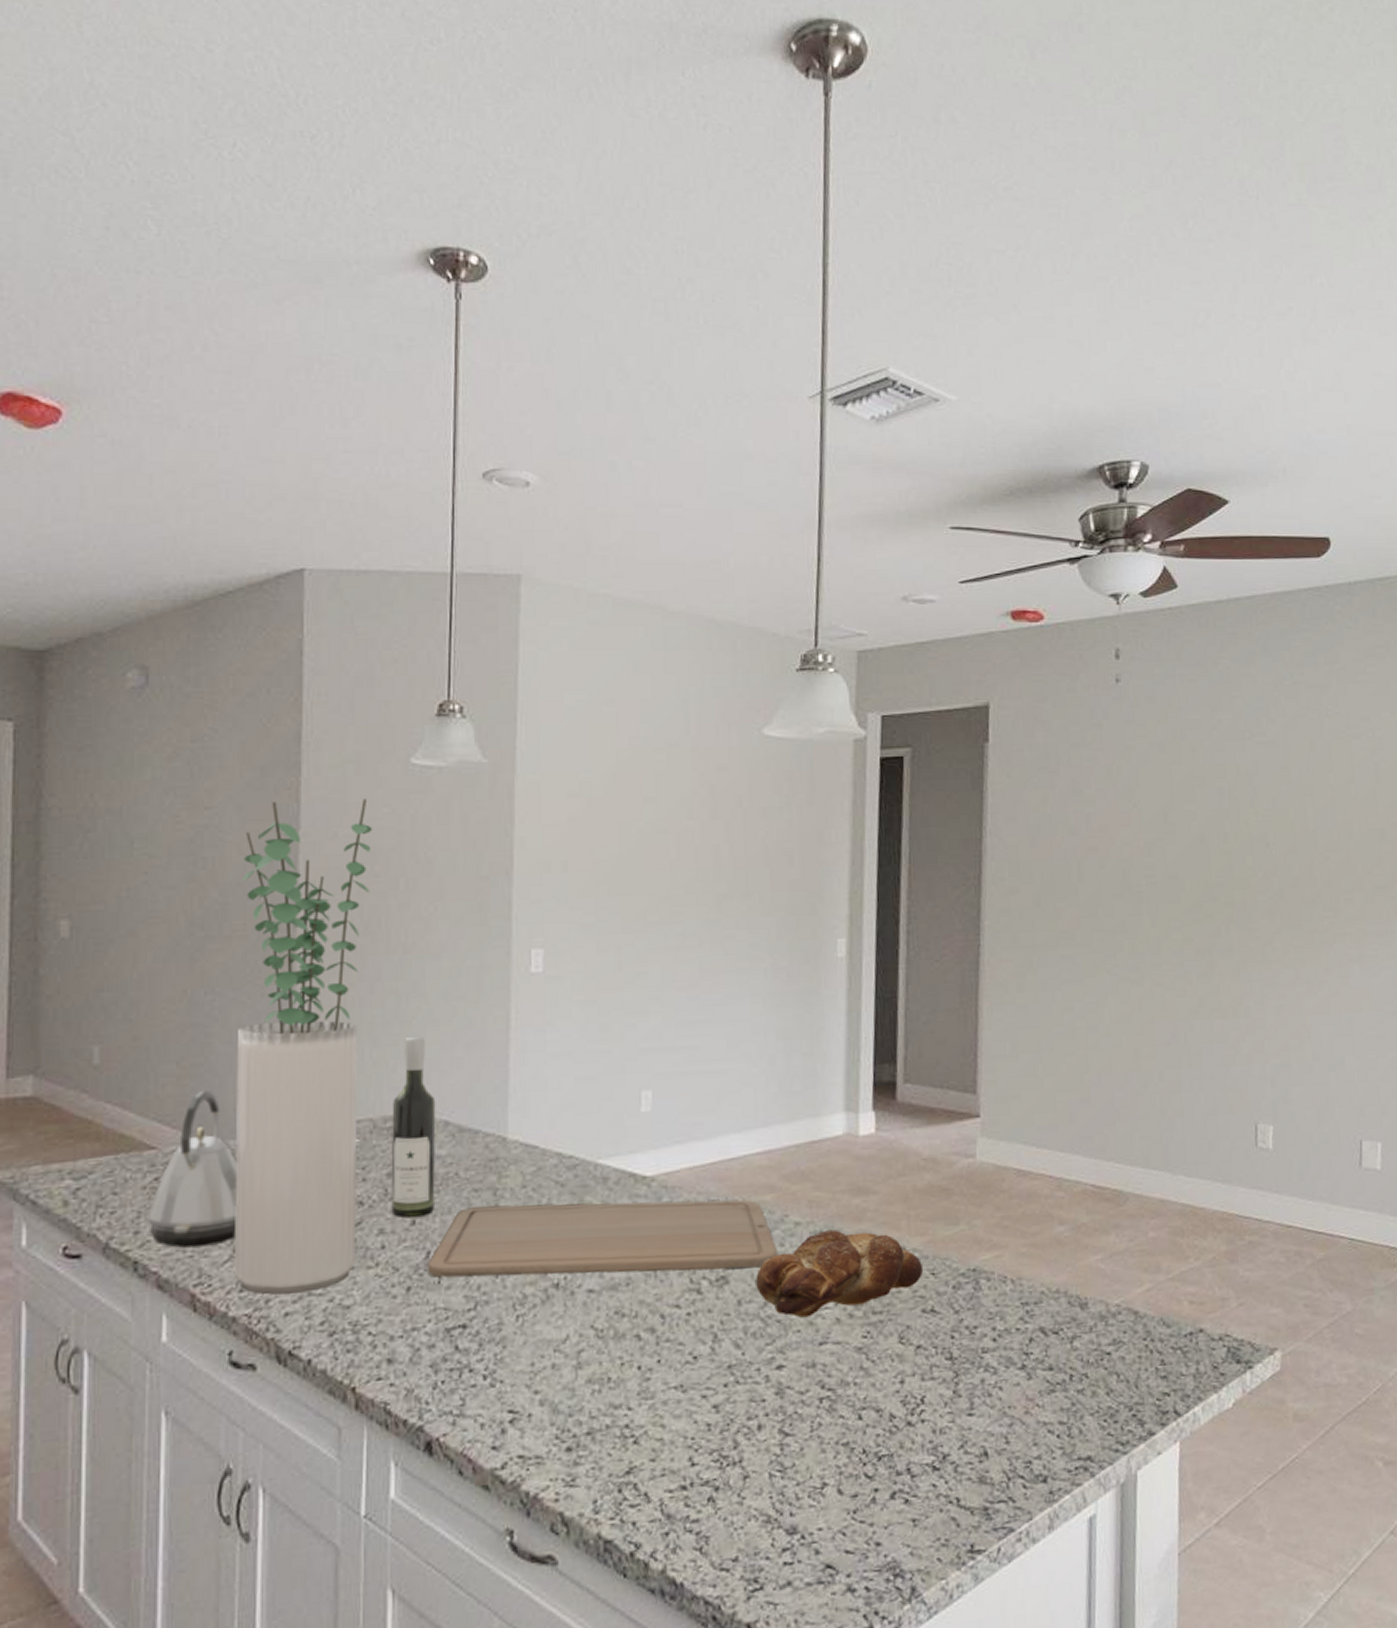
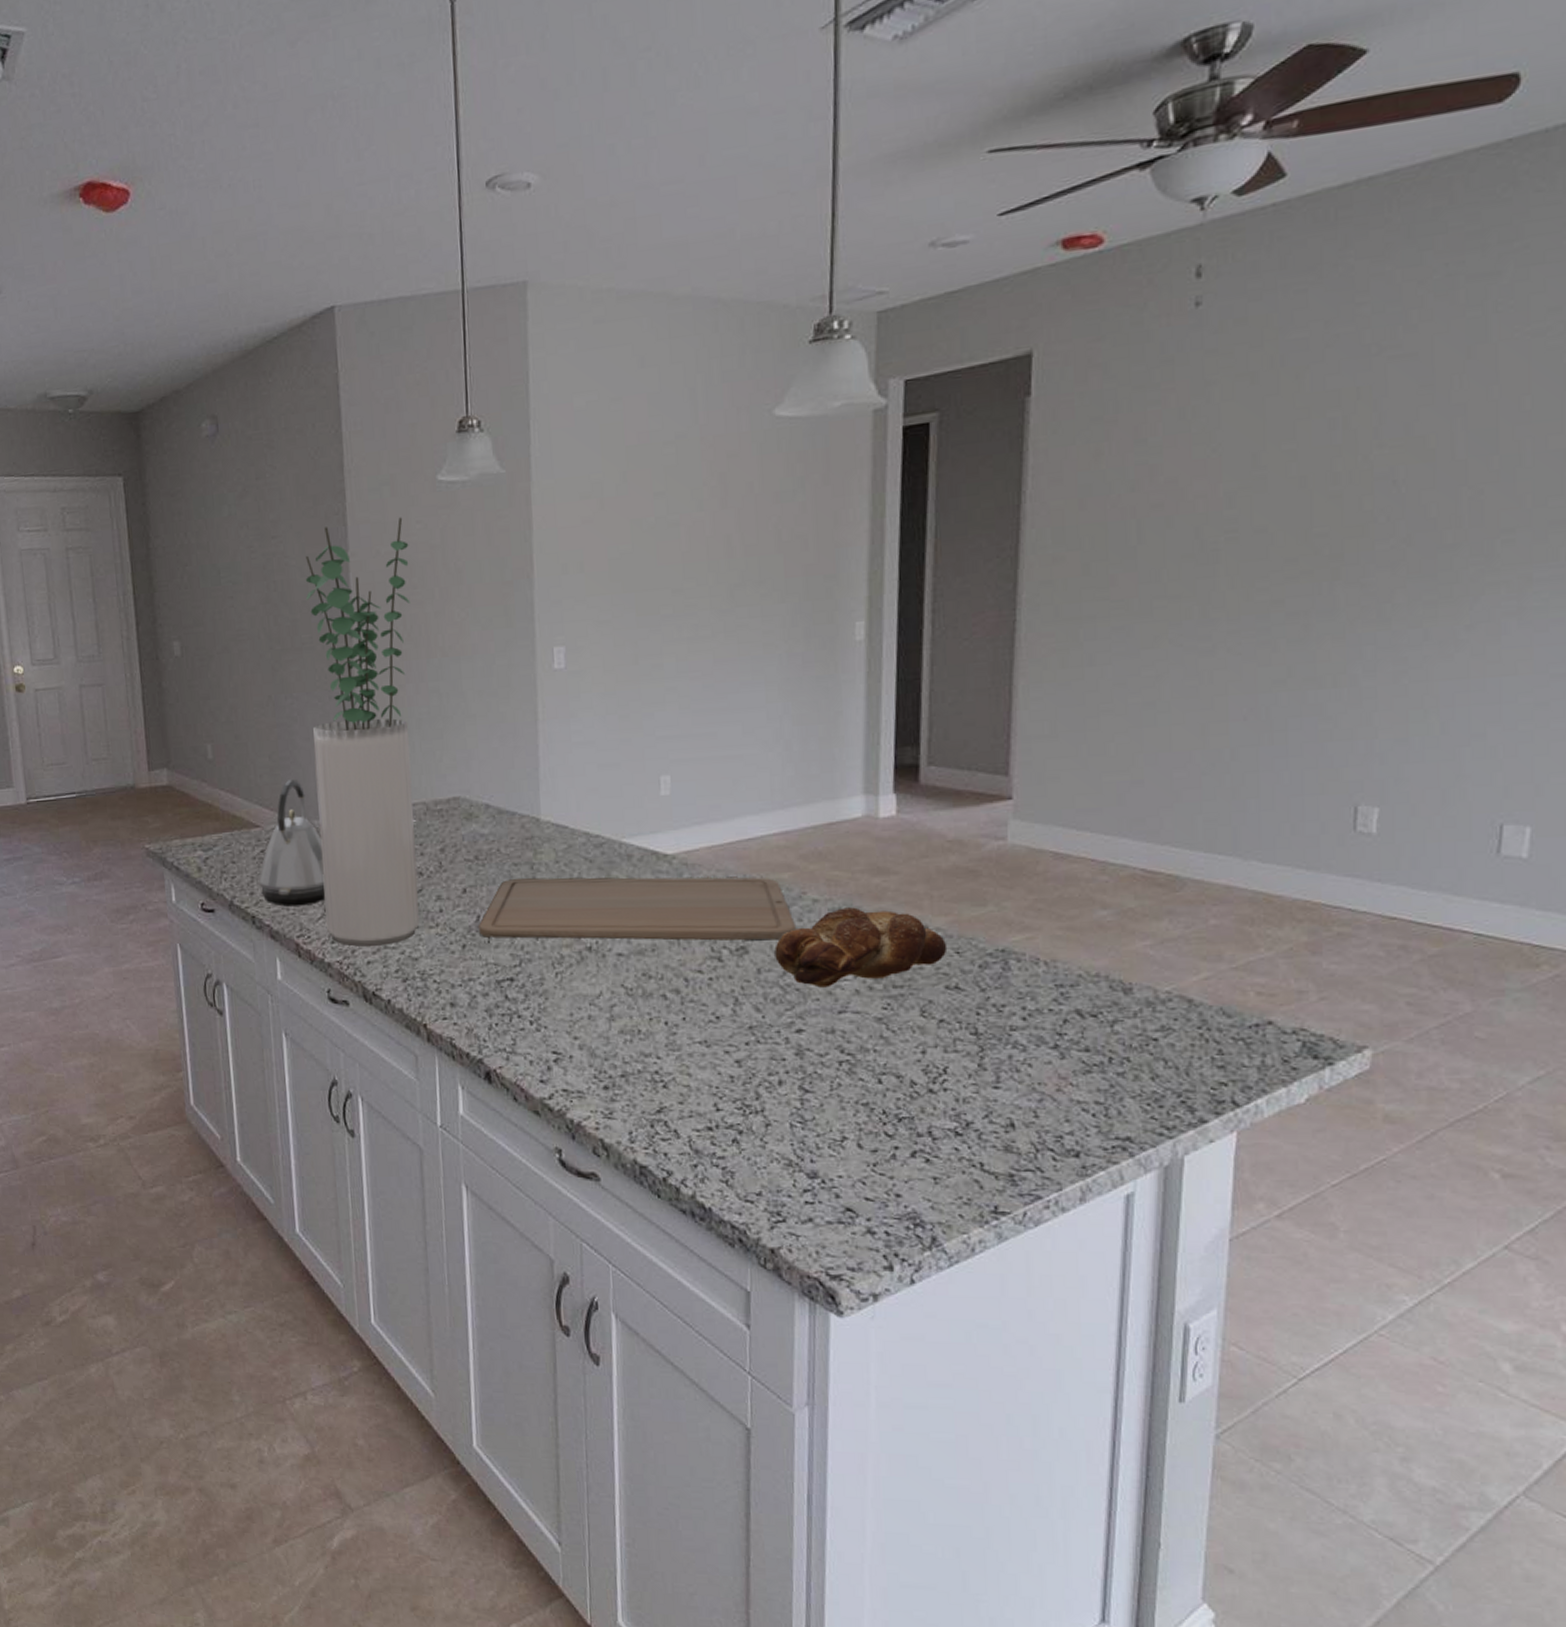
bottle: present [391,1036,436,1219] -> none [440,729,482,888]

